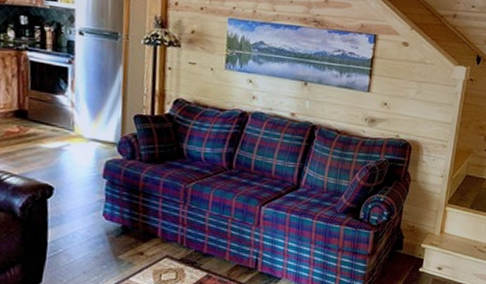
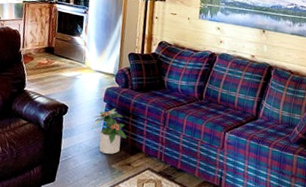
potted plant: none [89,185,137,243] -> present [92,108,127,154]

